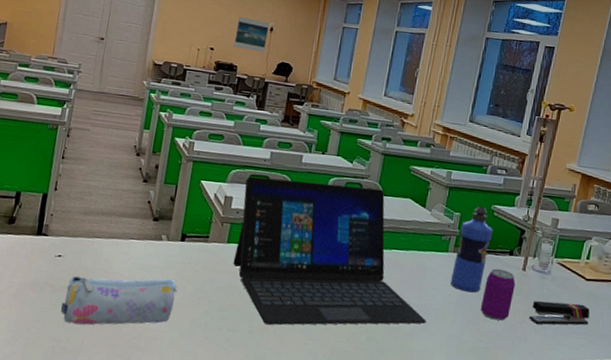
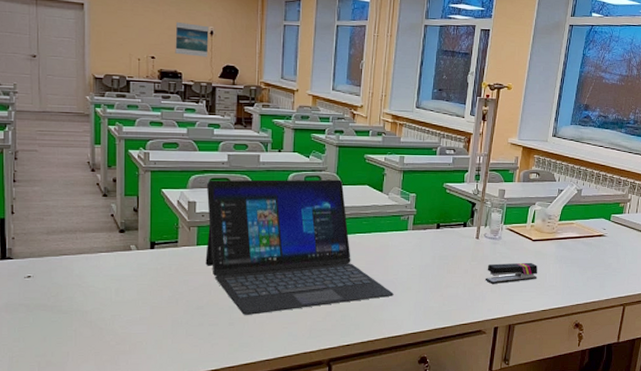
pencil case: present [61,275,178,325] -> none [39,285,155,338]
water bottle: present [450,206,493,293] -> none [412,185,447,264]
beverage can: present [480,268,516,321] -> none [441,240,471,285]

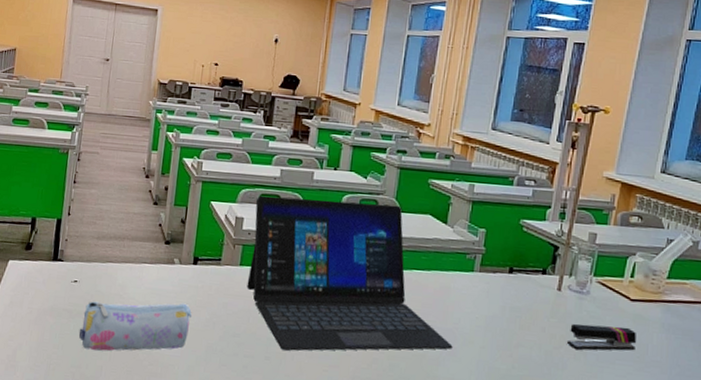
pencil case: none [39,285,155,338] -> present [79,301,192,351]
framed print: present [175,21,209,57] -> none [238,28,274,66]

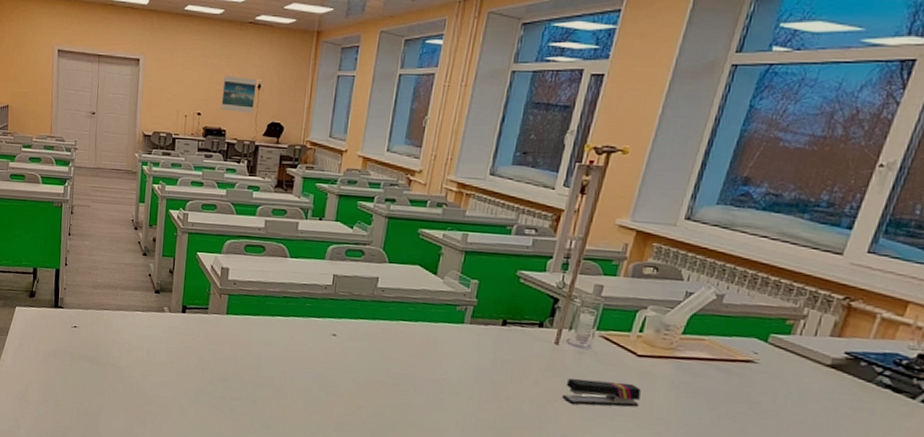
pencil case: present [79,301,192,351] -> none [81,345,183,391]
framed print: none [238,28,274,66] -> present [221,75,257,113]
laptop: present [247,195,453,351] -> none [233,246,439,399]

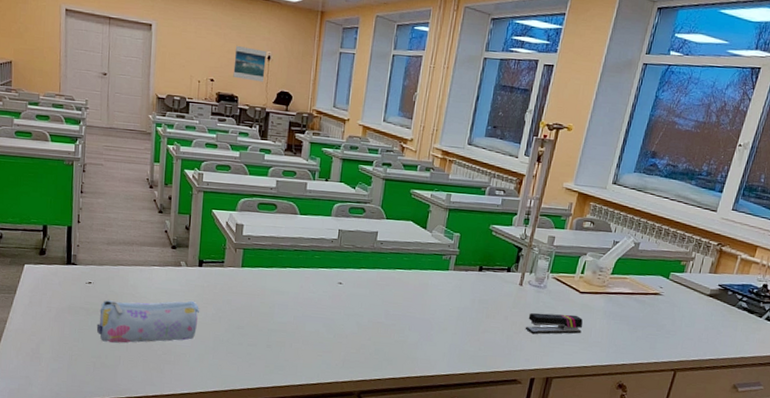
pencil case: none [81,345,183,391] -> present [96,300,200,343]

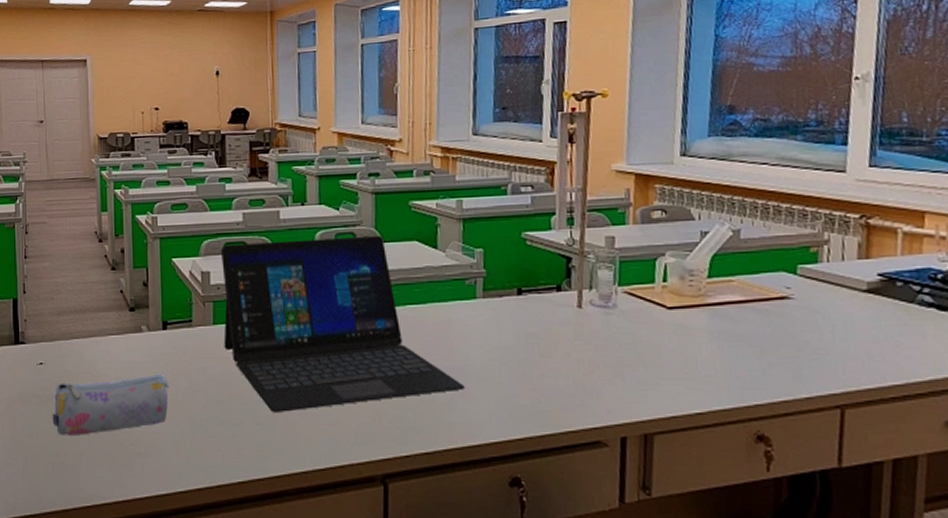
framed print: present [233,45,267,82] -> none [178,65,215,103]
laptop: none [248,204,429,340] -> present [220,235,465,412]
stapler: present [525,312,583,334] -> none [597,340,683,373]

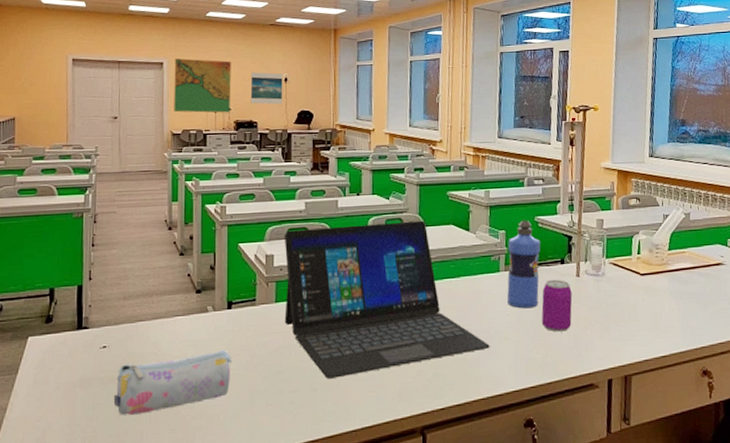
map: none [98,54,159,114] -> present [174,58,231,113]
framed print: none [178,65,215,103] -> present [250,71,283,105]
water bottle: none [485,236,530,344] -> present [506,220,541,309]
beverage can: none [530,310,573,375] -> present [541,279,573,332]

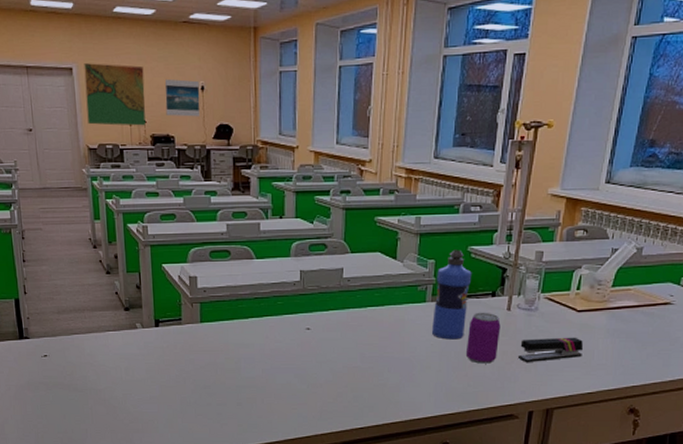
pencil case: present [113,349,233,415] -> none [58,364,163,416]
laptop: present [284,220,490,379] -> none [206,247,411,395]
stapler: none [591,300,652,328] -> present [517,337,584,362]

